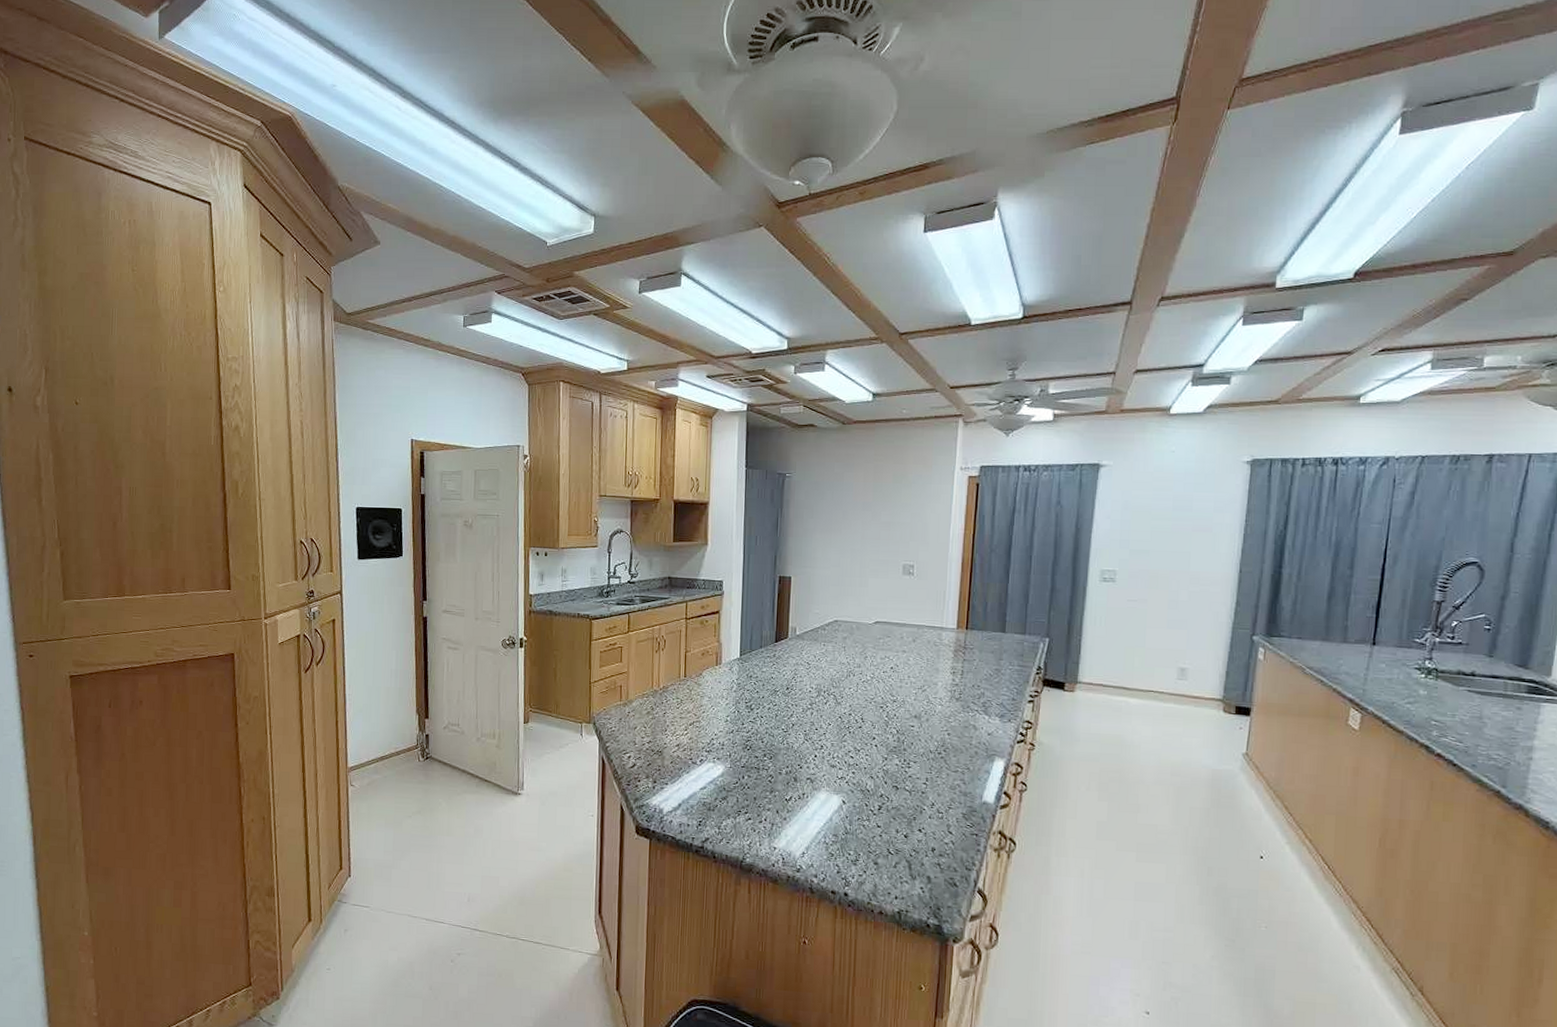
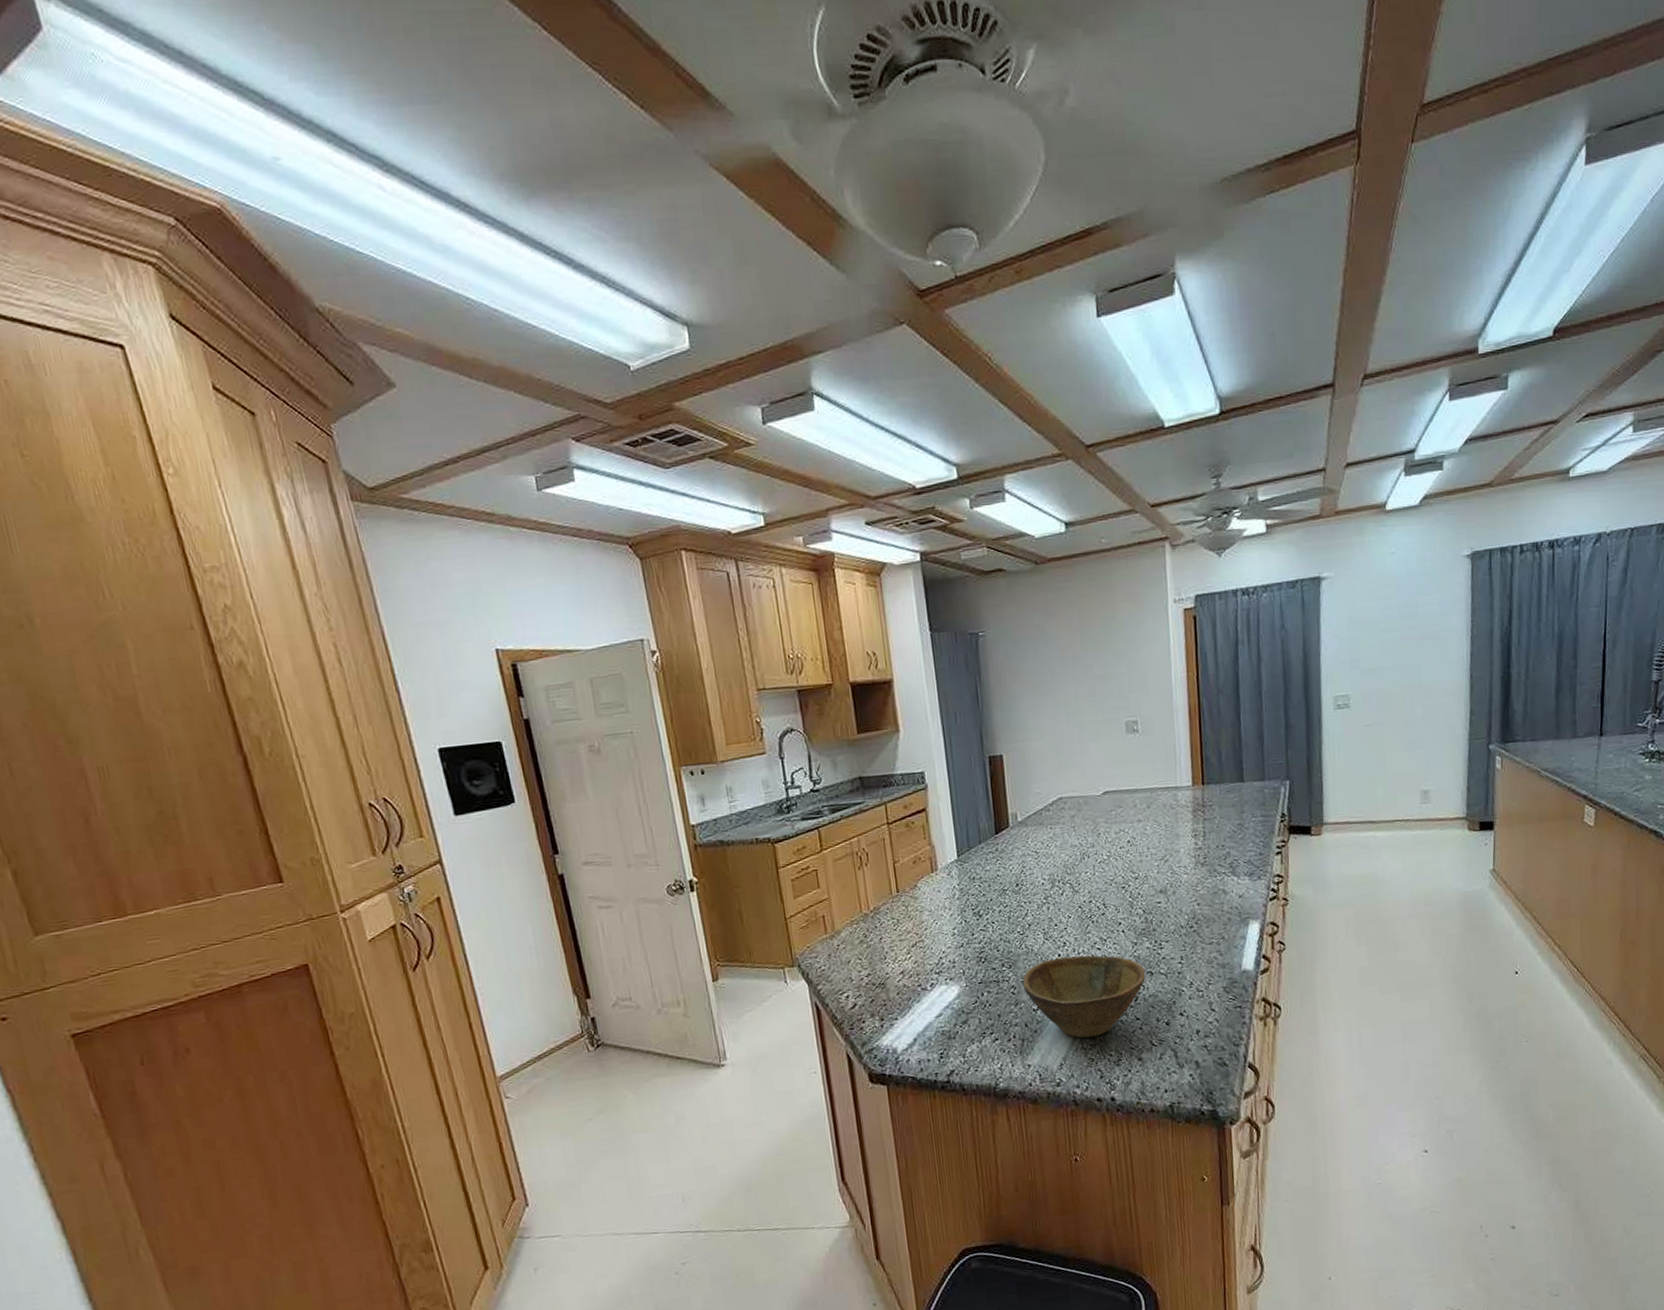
bowl: none [779,757,892,835] -> present [1022,955,1146,1038]

